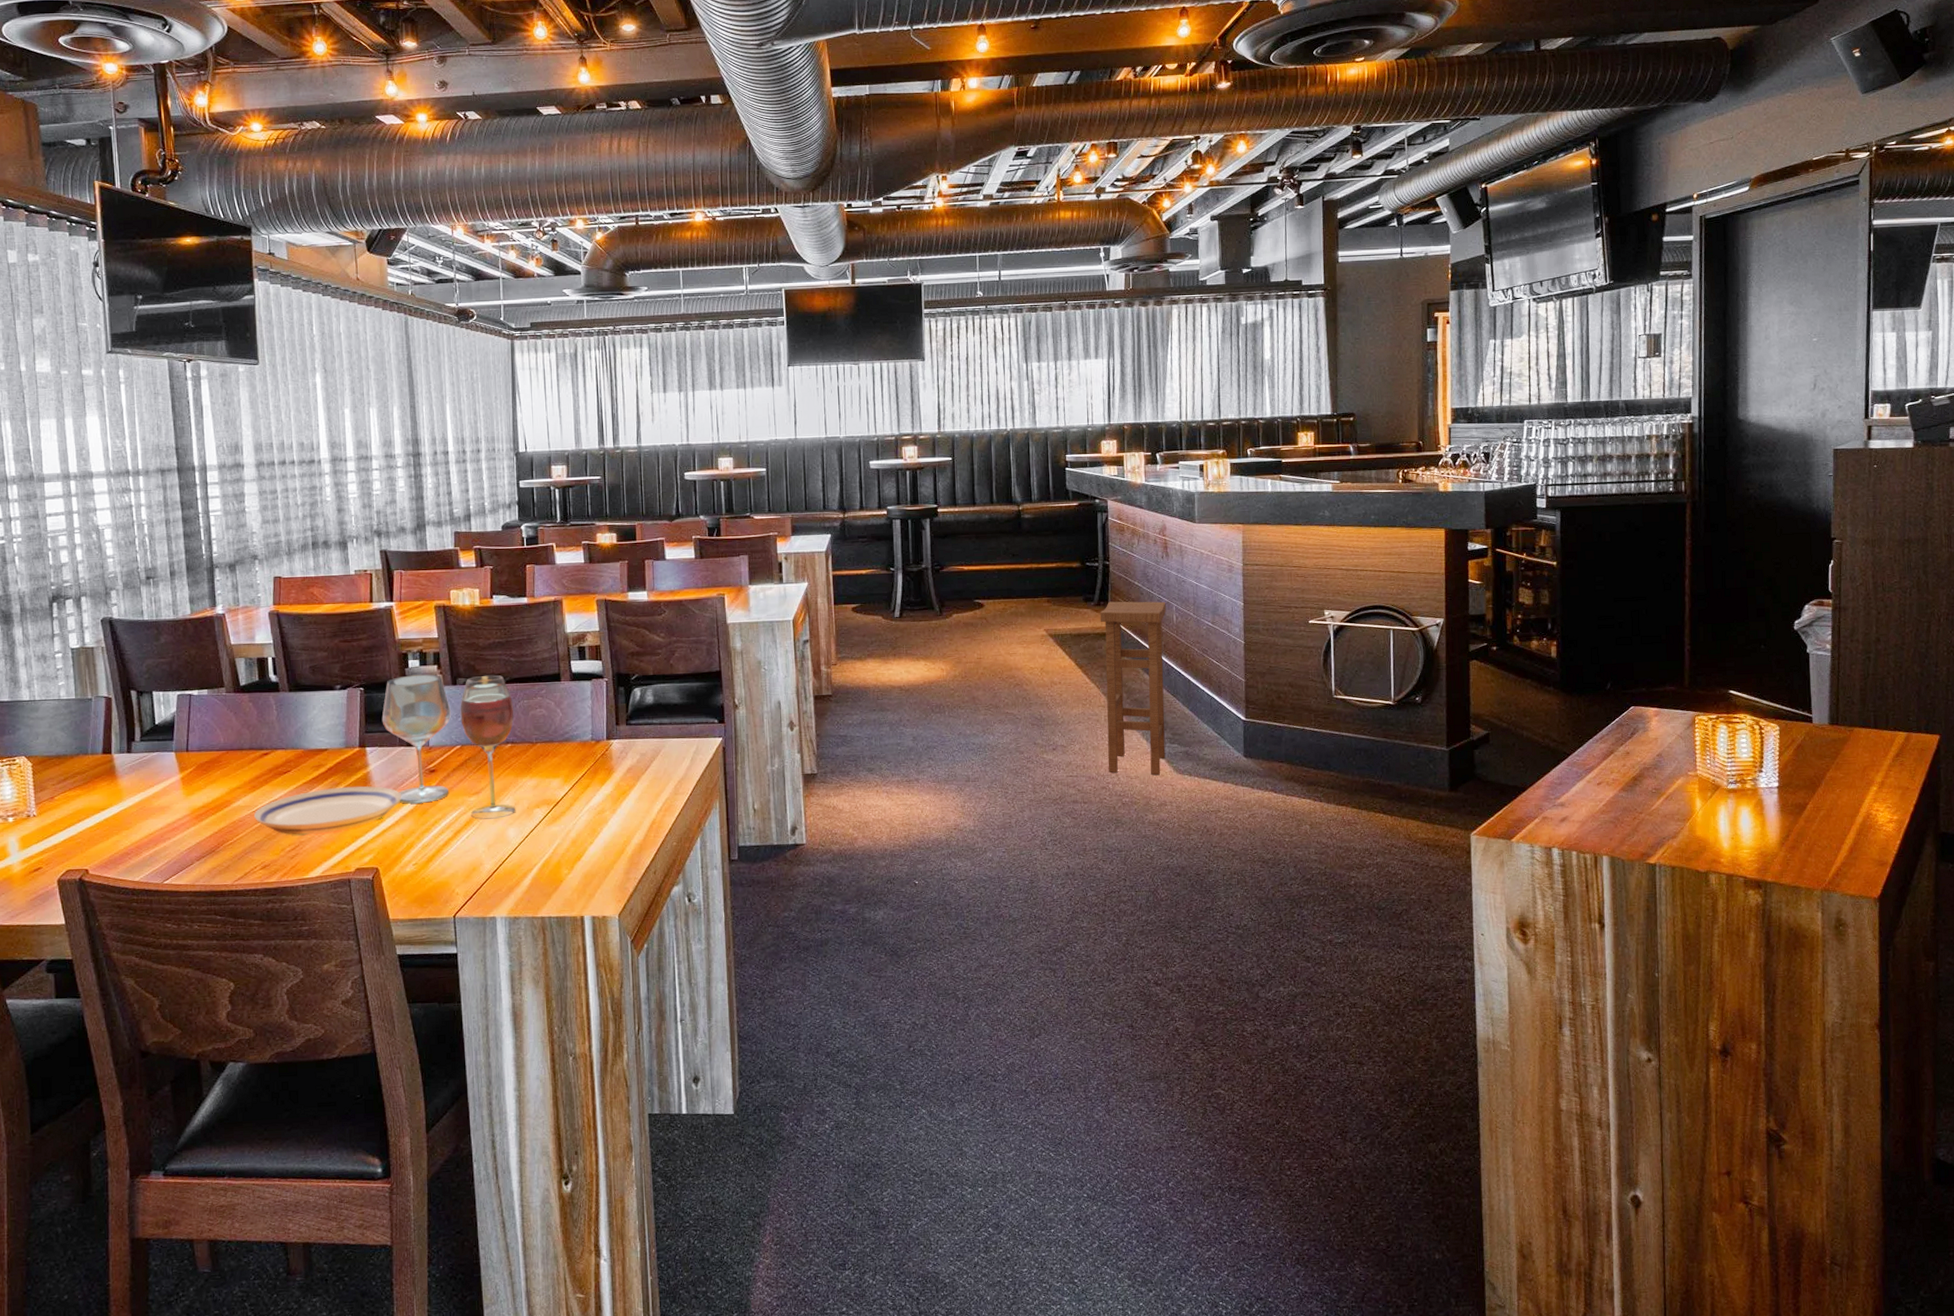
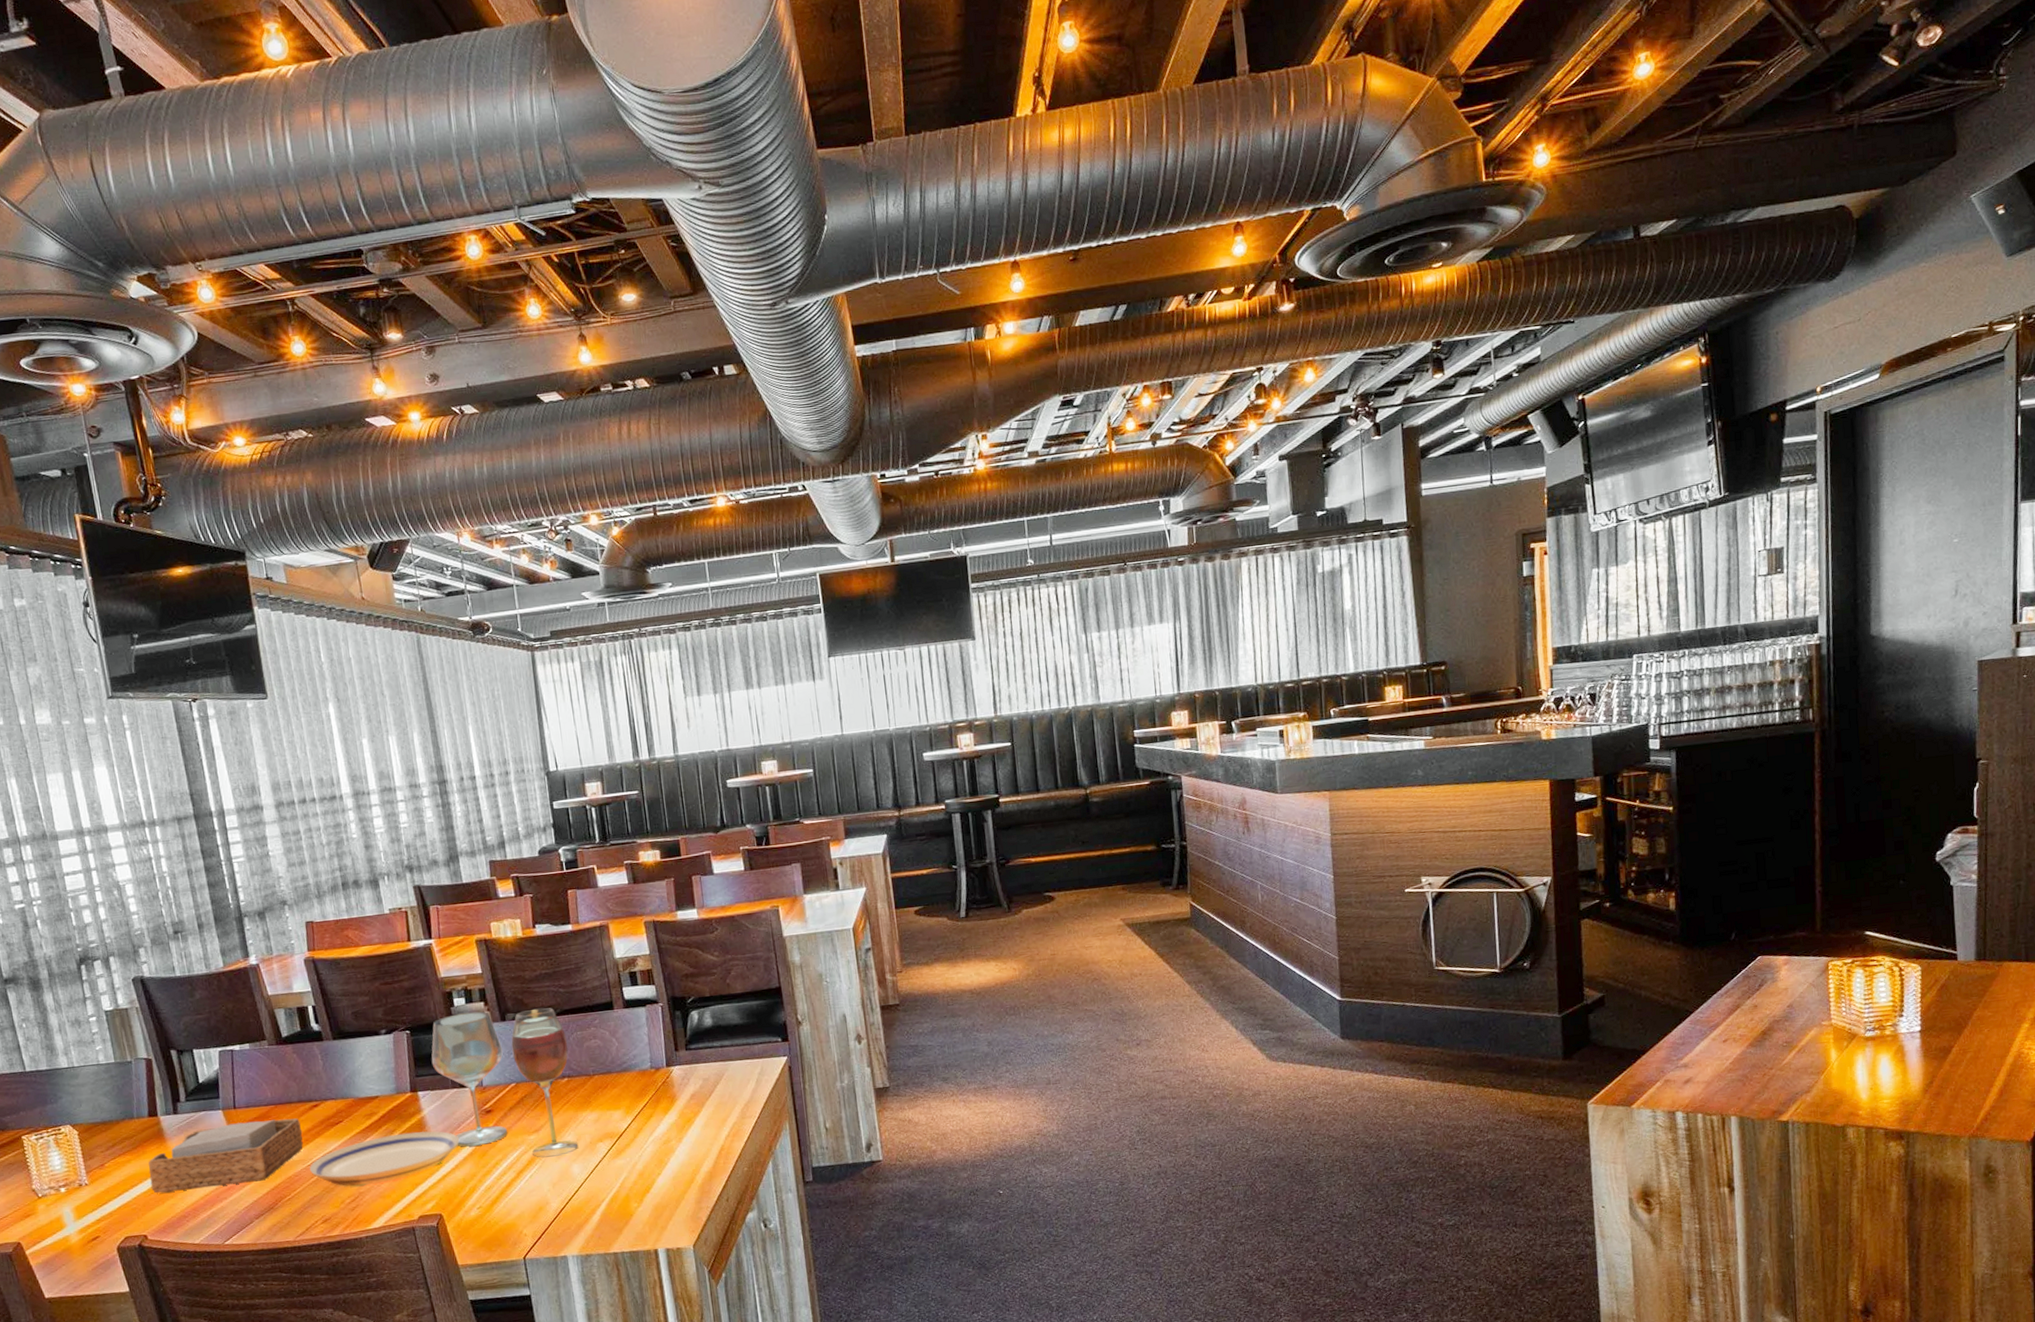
napkin holder: none [97,764,251,829] -> present [148,1118,303,1194]
bar stool: present [1100,601,1166,776] -> none [1179,880,1257,1065]

